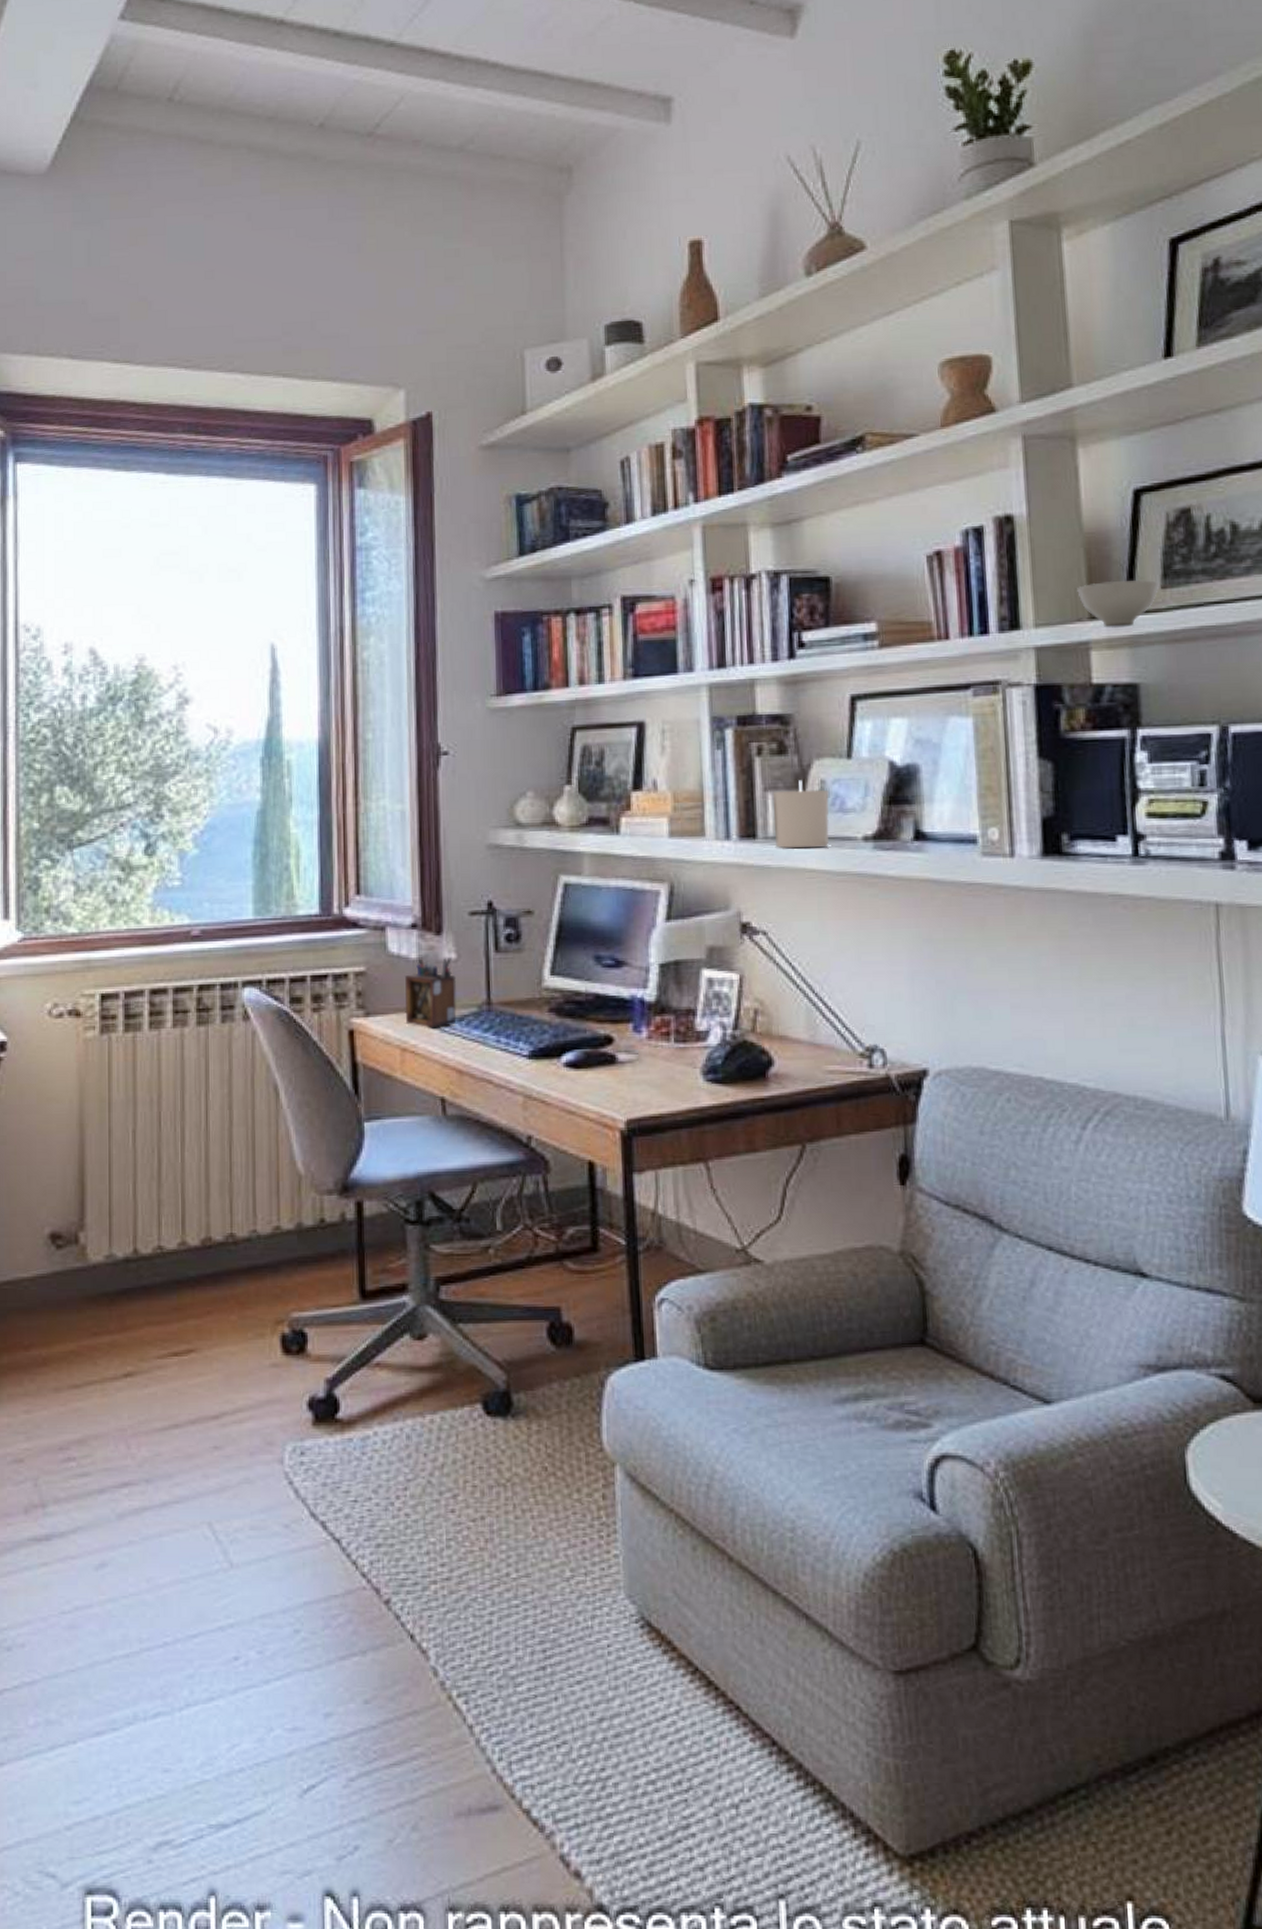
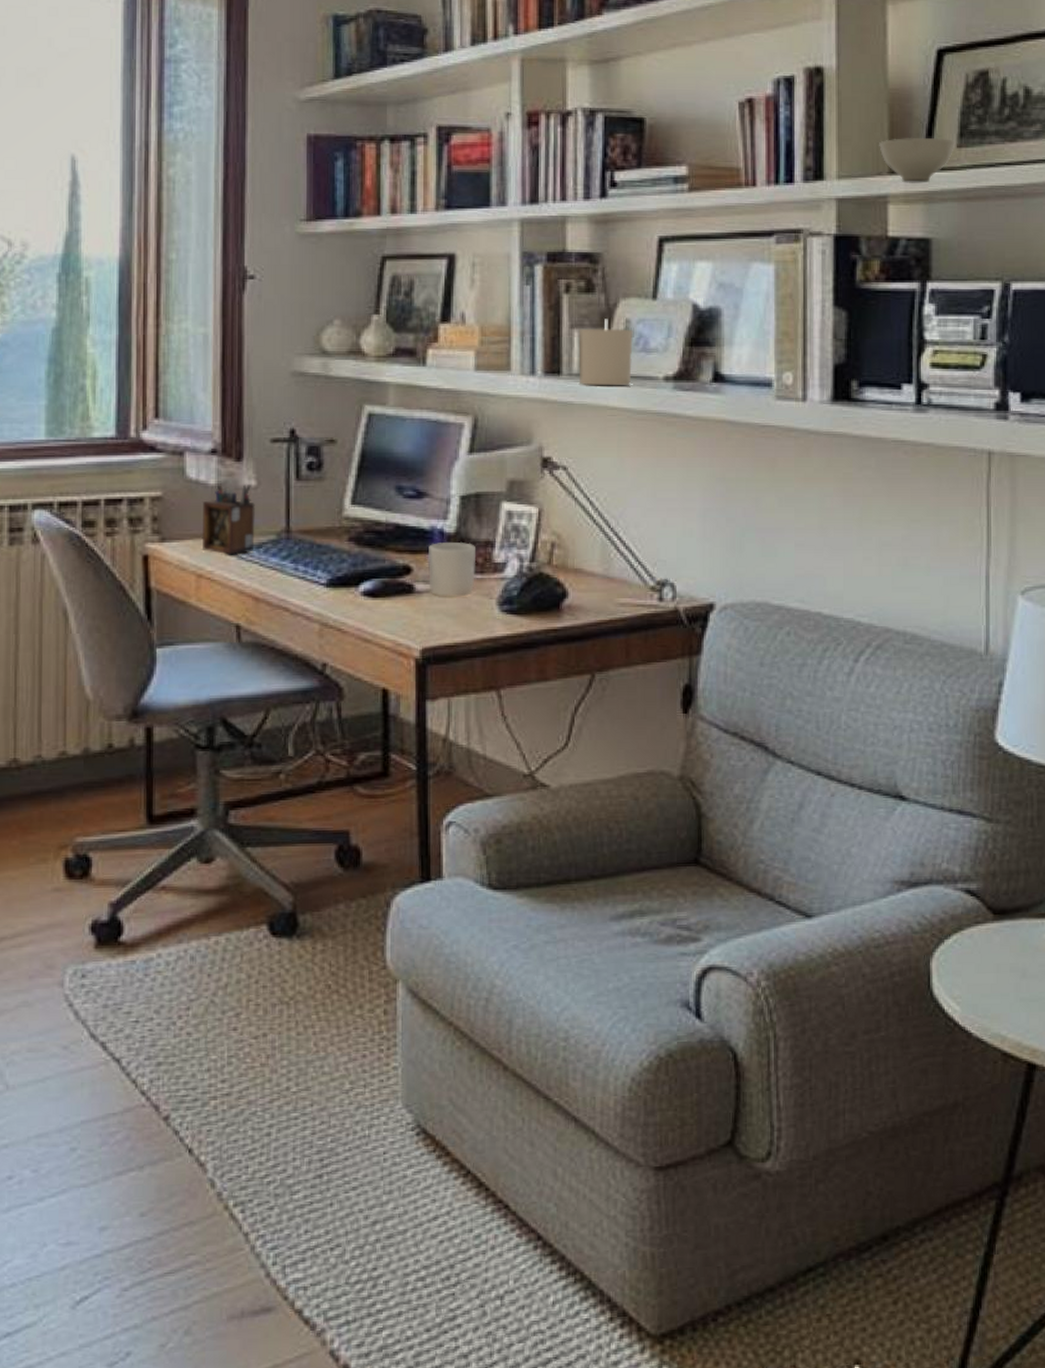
mug: none [628,1011,678,1067] -> present [427,542,475,597]

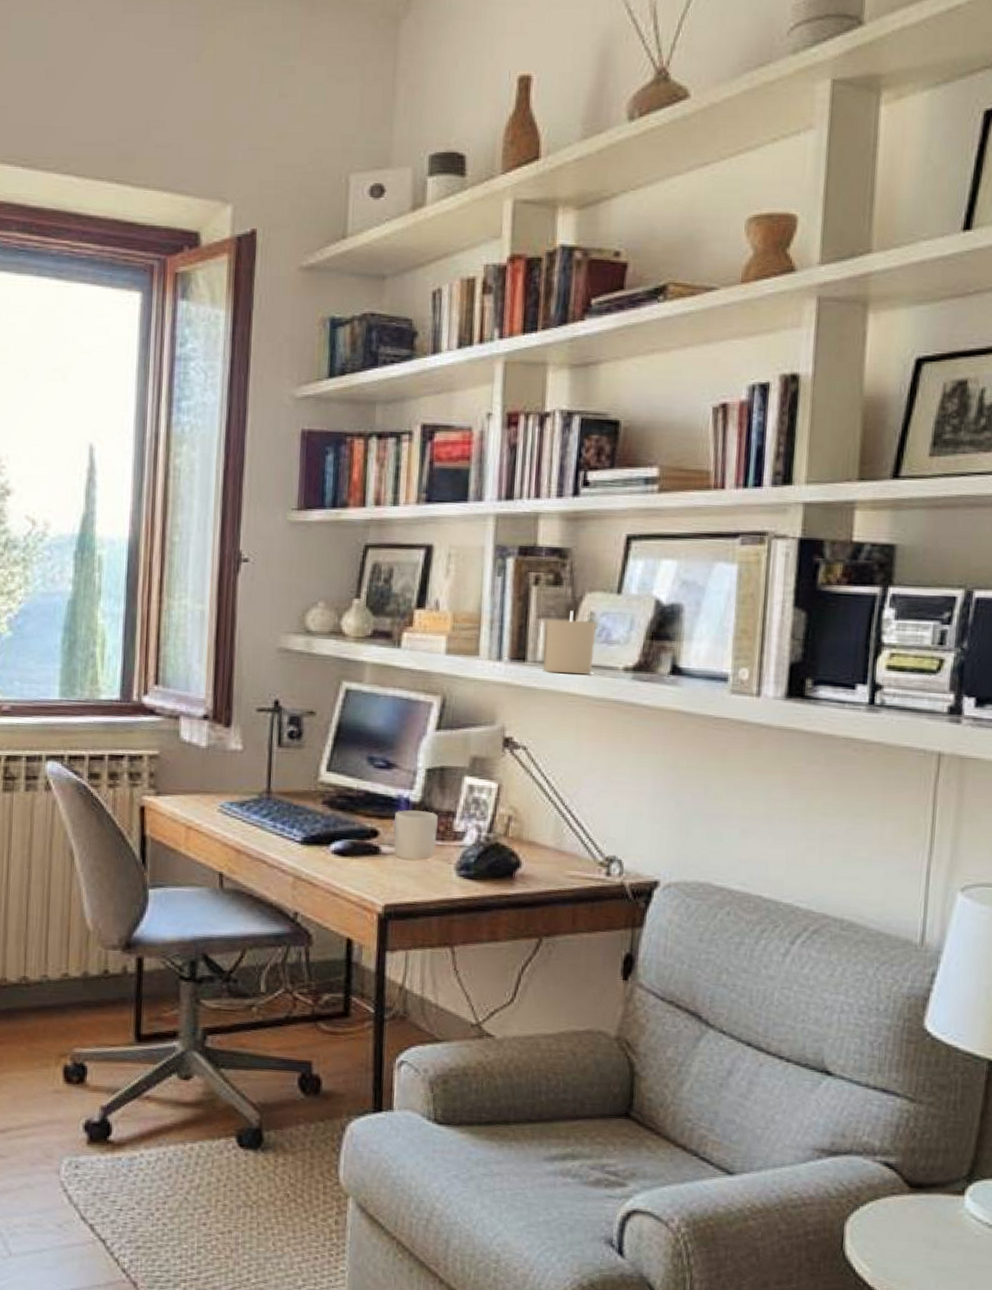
desk organizer: present [202,483,255,555] -> none [192,746,240,811]
bowl: present [879,137,956,183] -> none [850,444,928,491]

